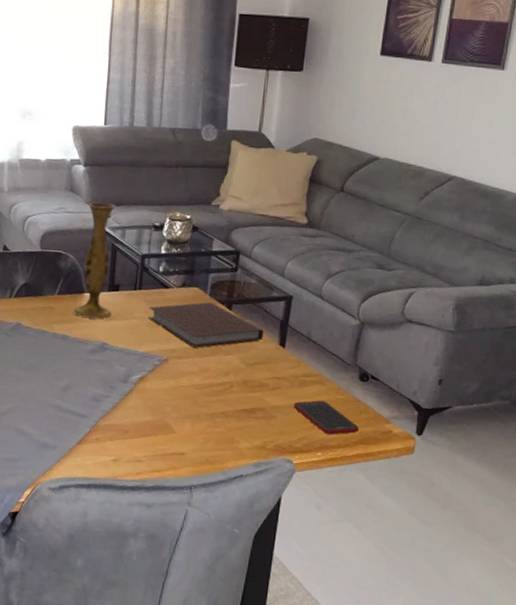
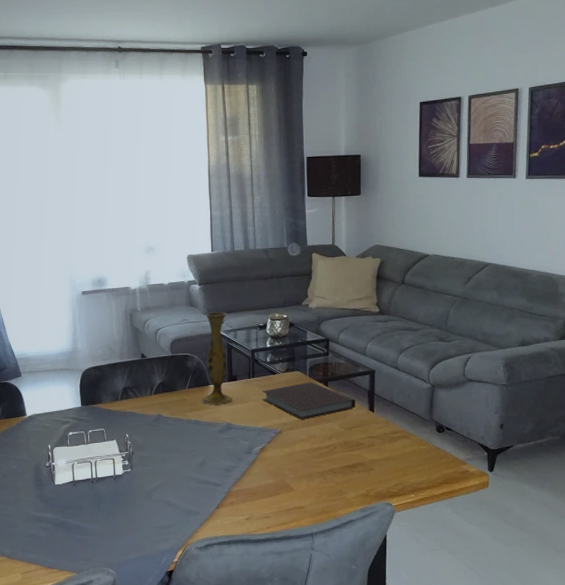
cell phone: present [293,400,359,435] -> none [386,452,442,479]

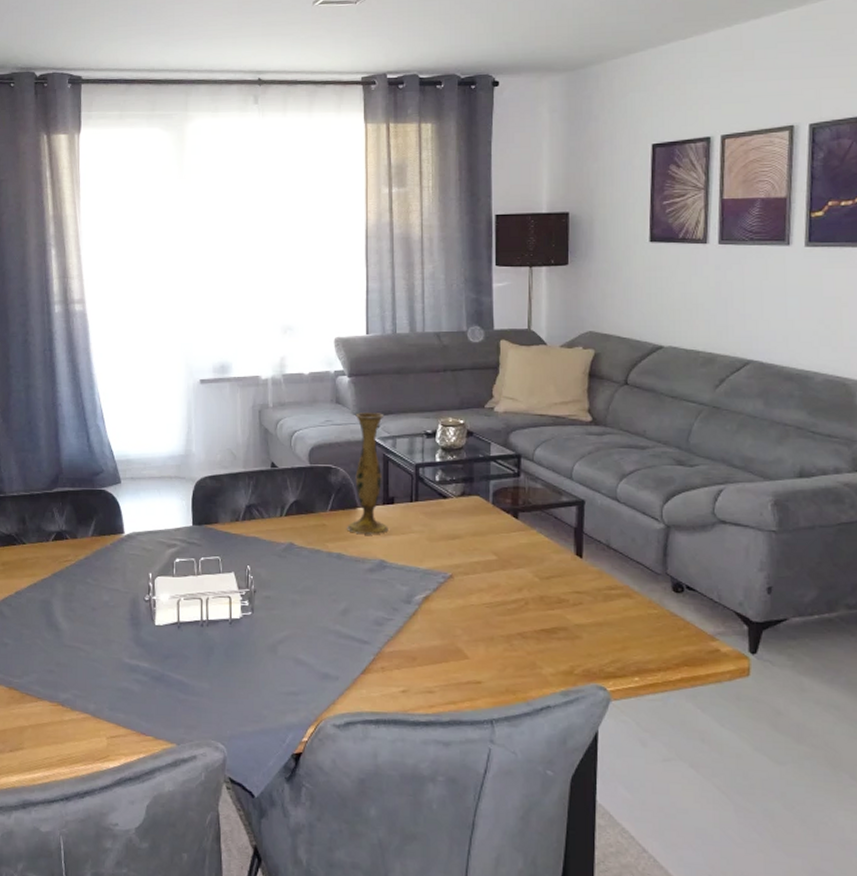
notebook: present [262,382,356,420] -> none [428,511,556,562]

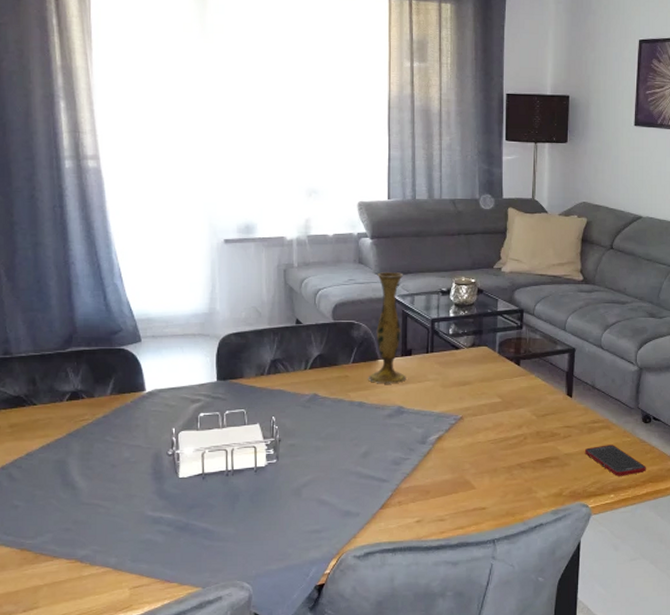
cell phone: none [599,616,680,656] -> present [584,445,646,476]

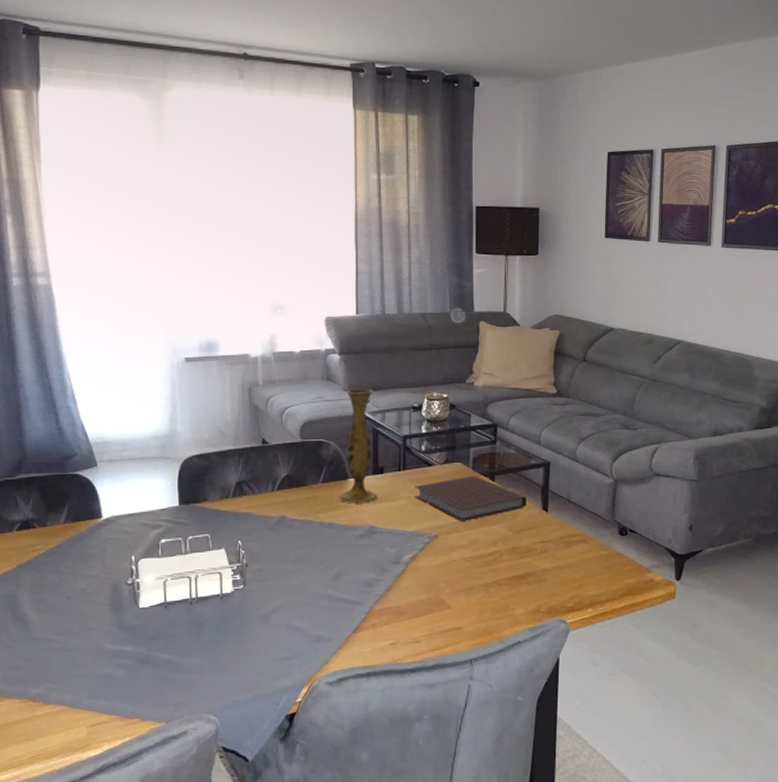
notebook: none [442,360,551,404] -> present [415,476,526,521]
cell phone: present [584,445,646,476] -> none [561,558,624,591]

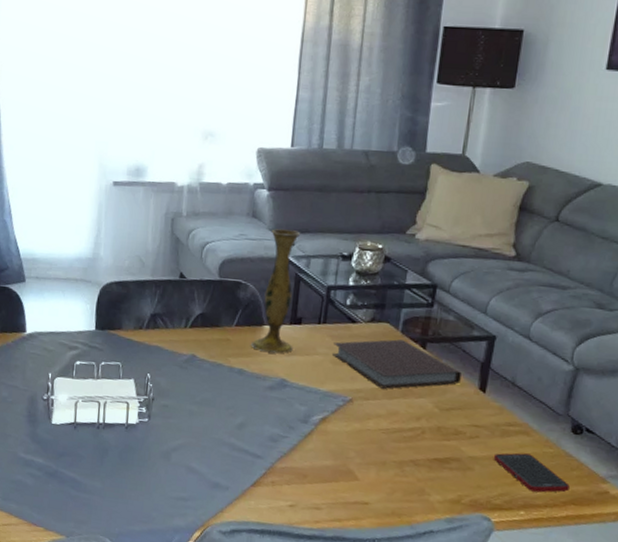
cell phone: none [561,558,624,591] -> present [493,453,570,493]

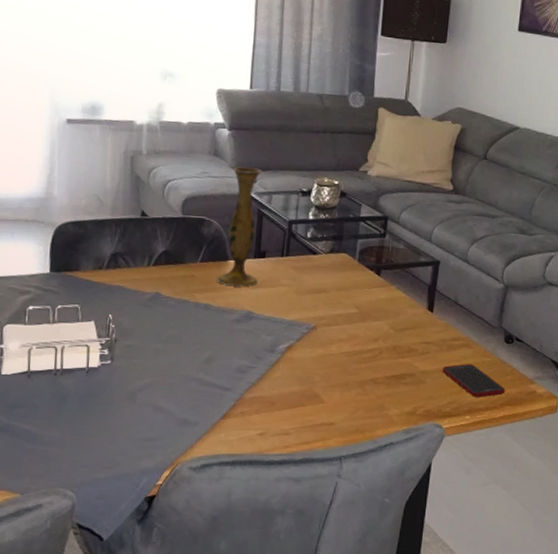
notebook: present [332,339,462,389] -> none [296,268,412,315]

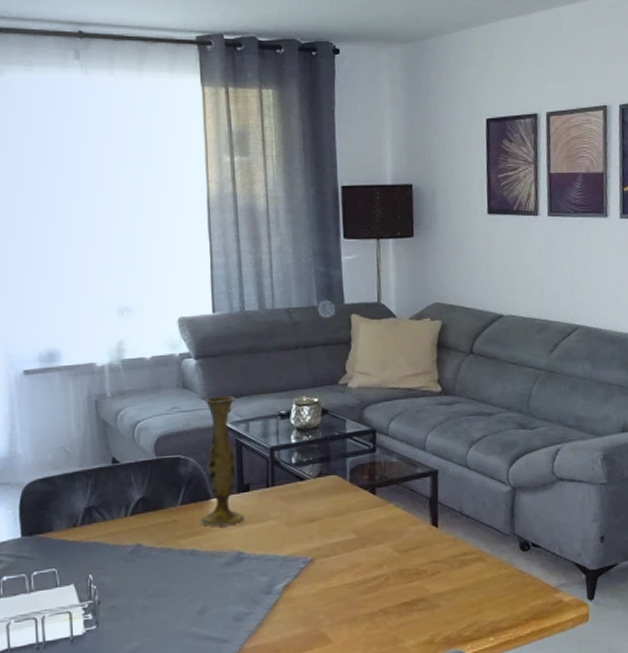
cell phone: present [442,364,505,398] -> none [456,579,528,616]

